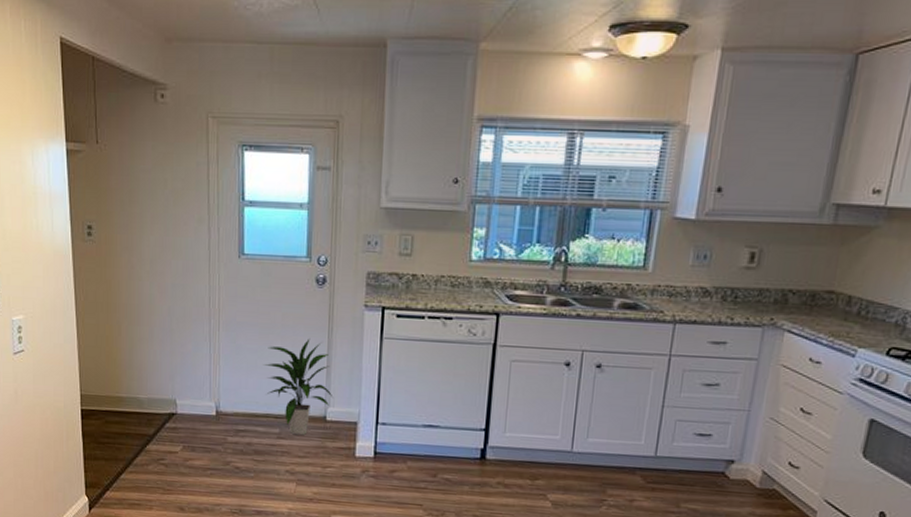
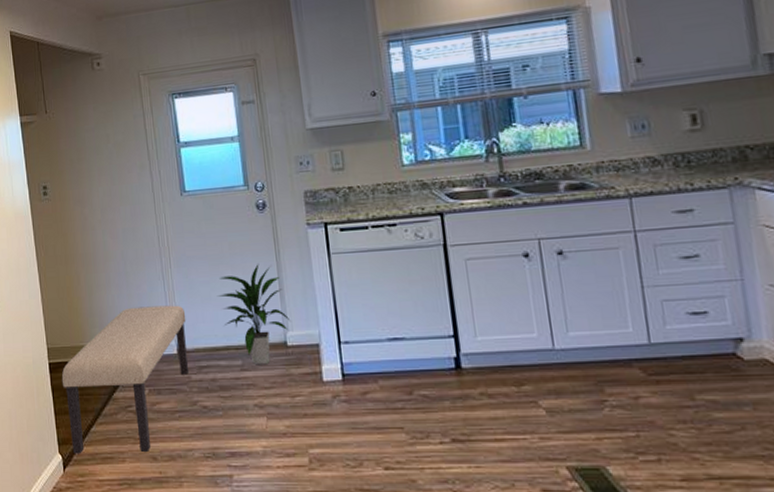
bench: none [93,365,229,503] -> present [61,305,189,454]

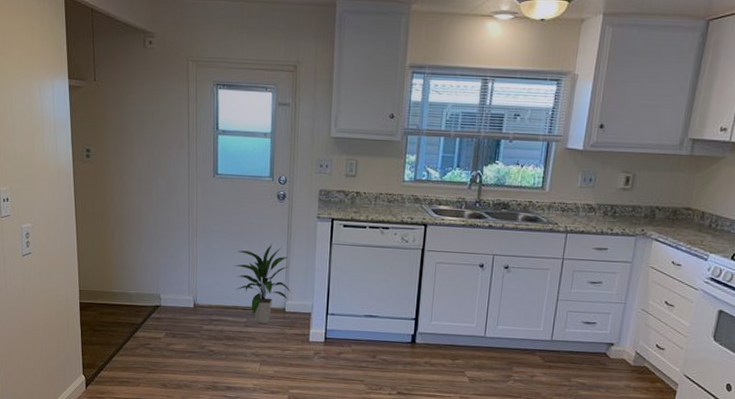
bench: present [61,305,189,454] -> none [90,265,205,381]

